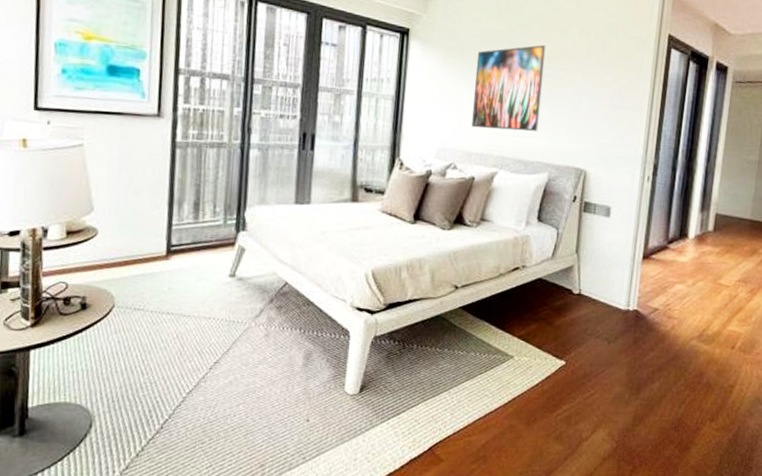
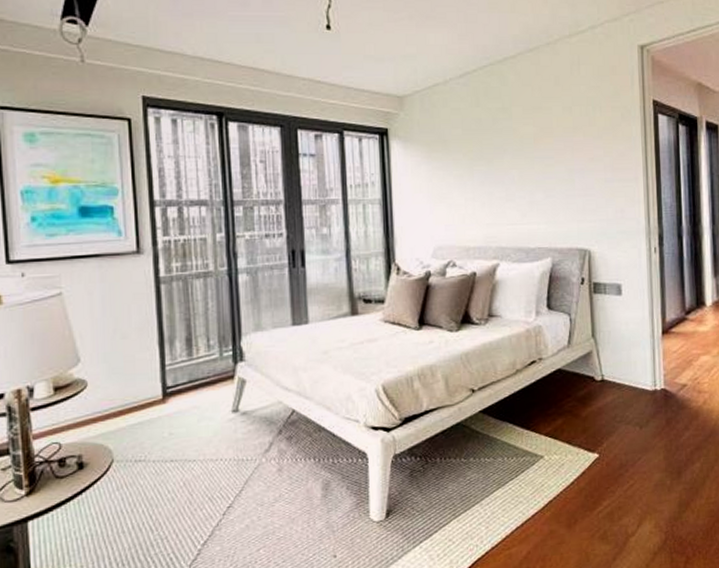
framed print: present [471,44,546,131] -> none [461,126,534,221]

